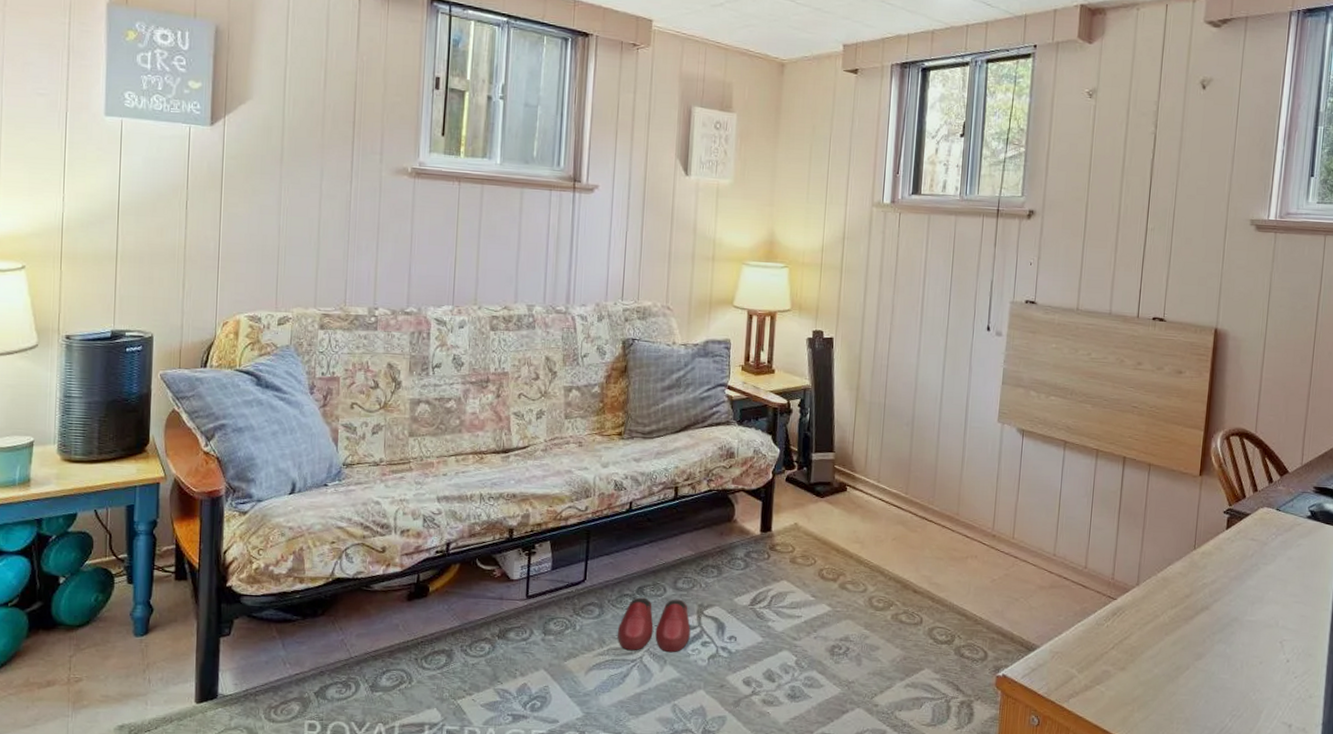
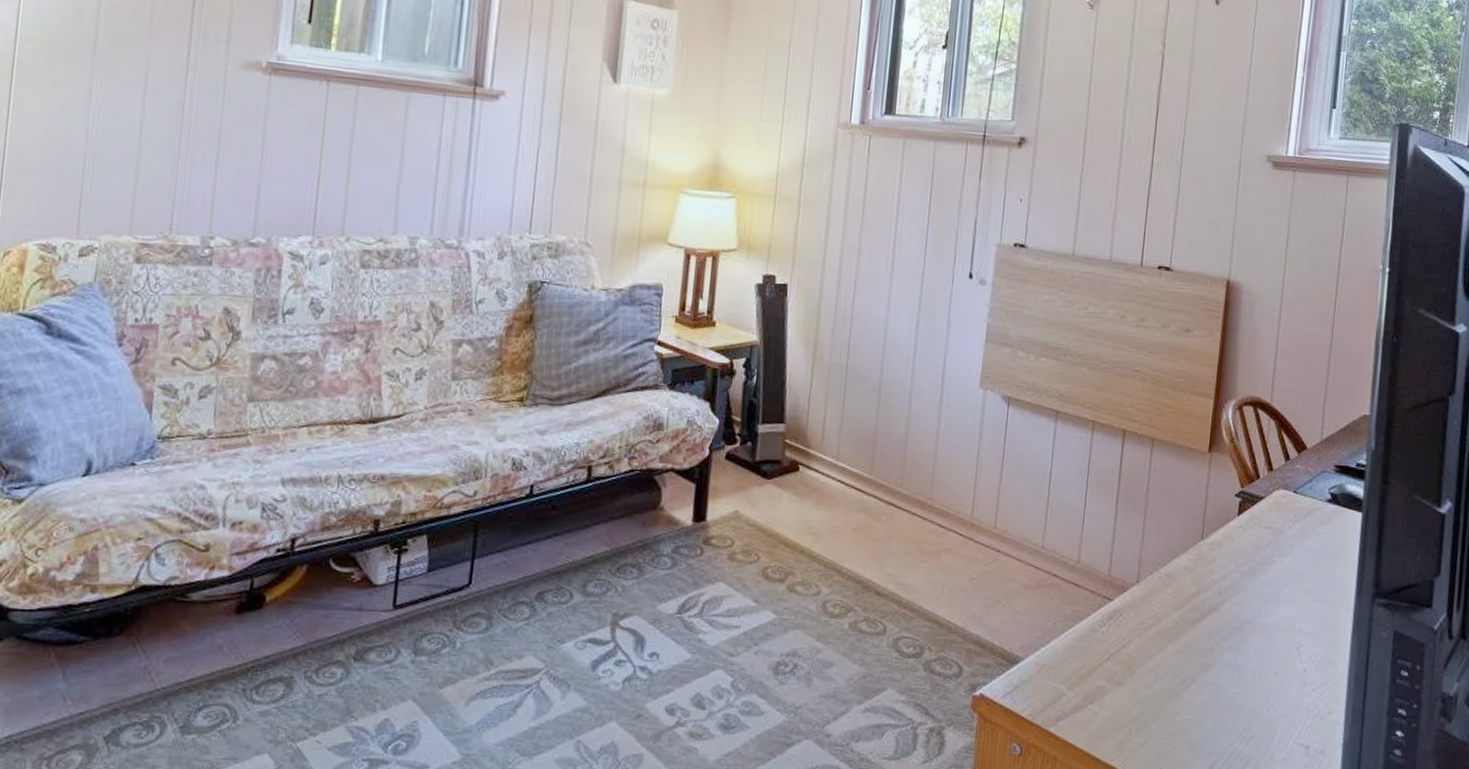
slippers: present [618,597,691,652] -> none [509,605,602,674]

